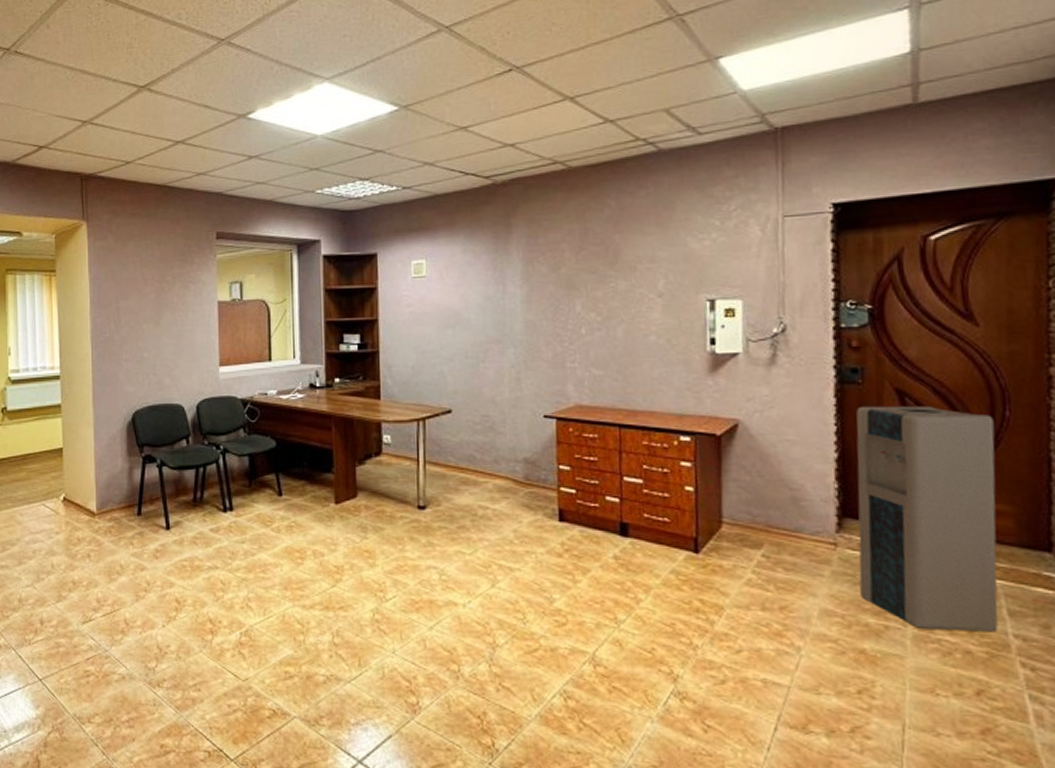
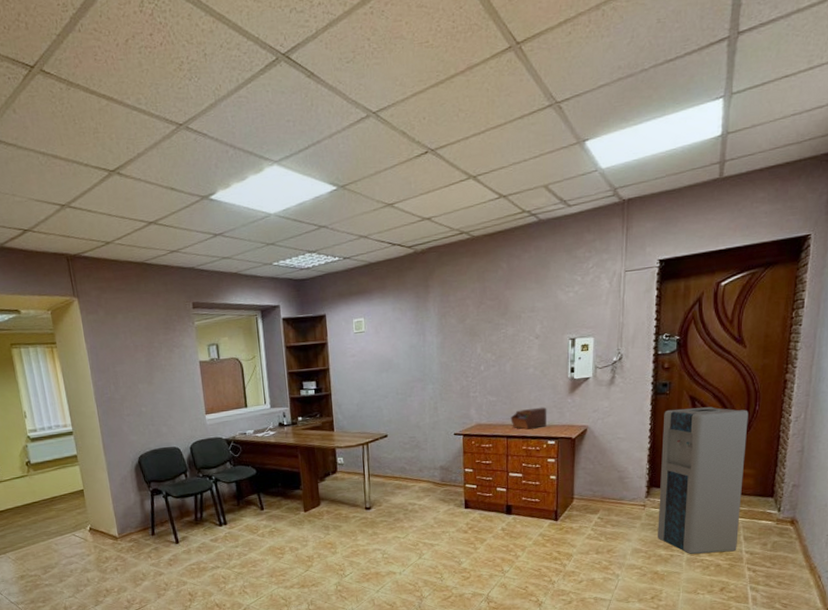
sewing box: none [624,388,678,418] -> present [510,407,547,430]

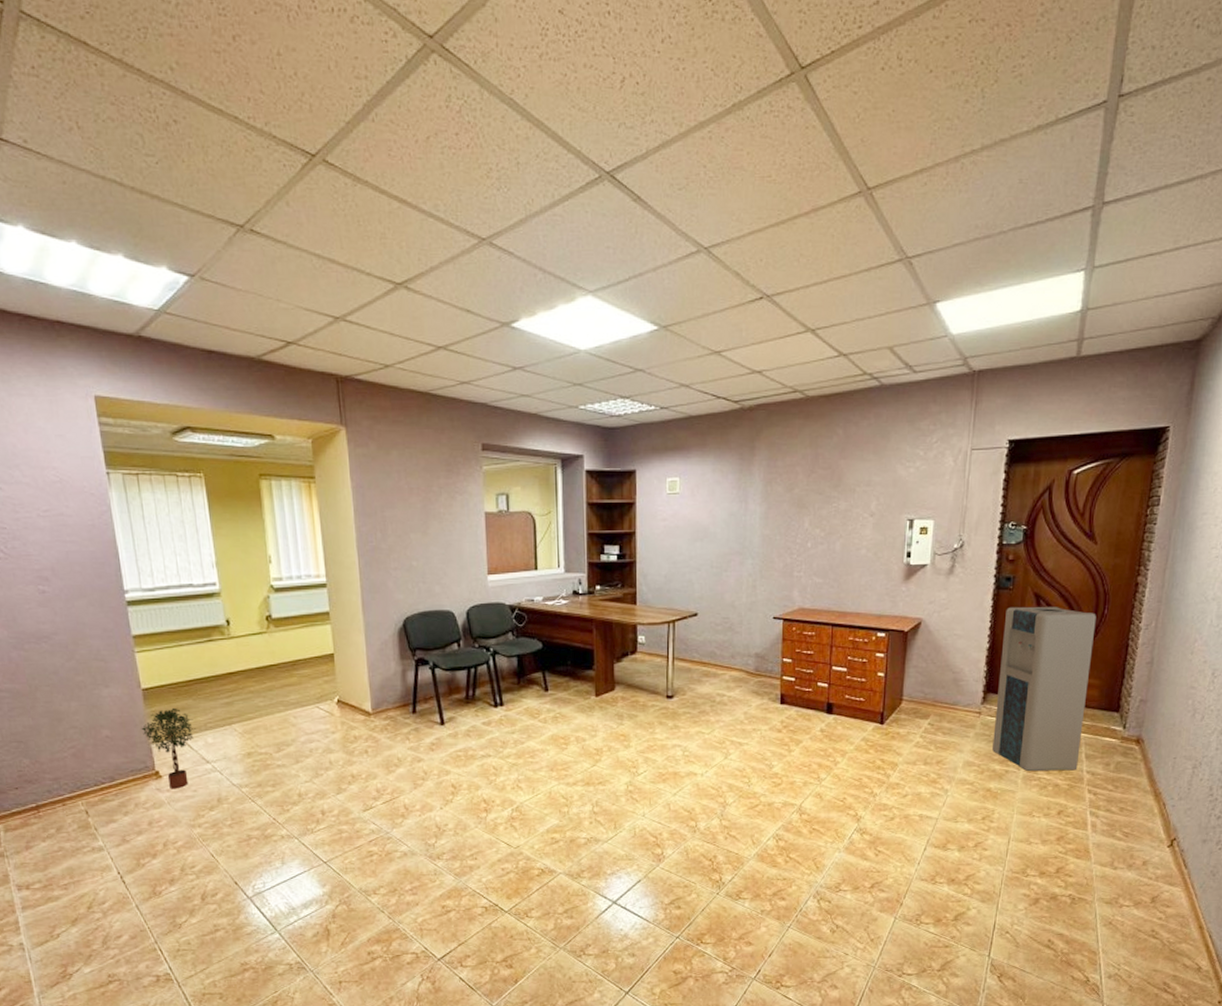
sewing box: present [510,407,547,430] -> none [837,594,879,618]

